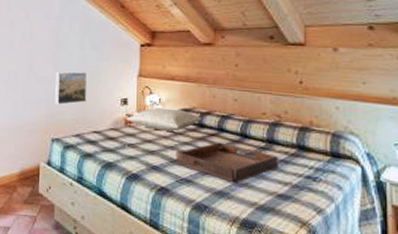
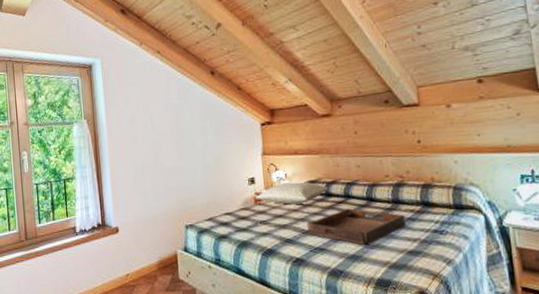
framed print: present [55,71,87,105] -> none [182,157,215,192]

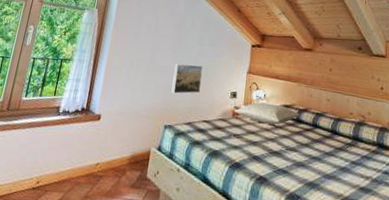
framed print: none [182,157,215,192] -> present [171,64,203,94]
serving tray: present [307,208,406,245] -> none [274,137,362,175]

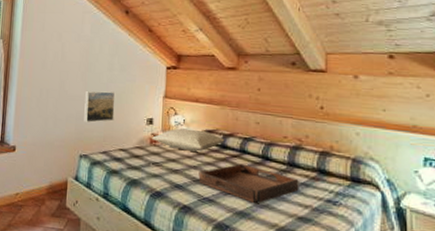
serving tray: none [274,137,362,175] -> present [198,163,299,203]

